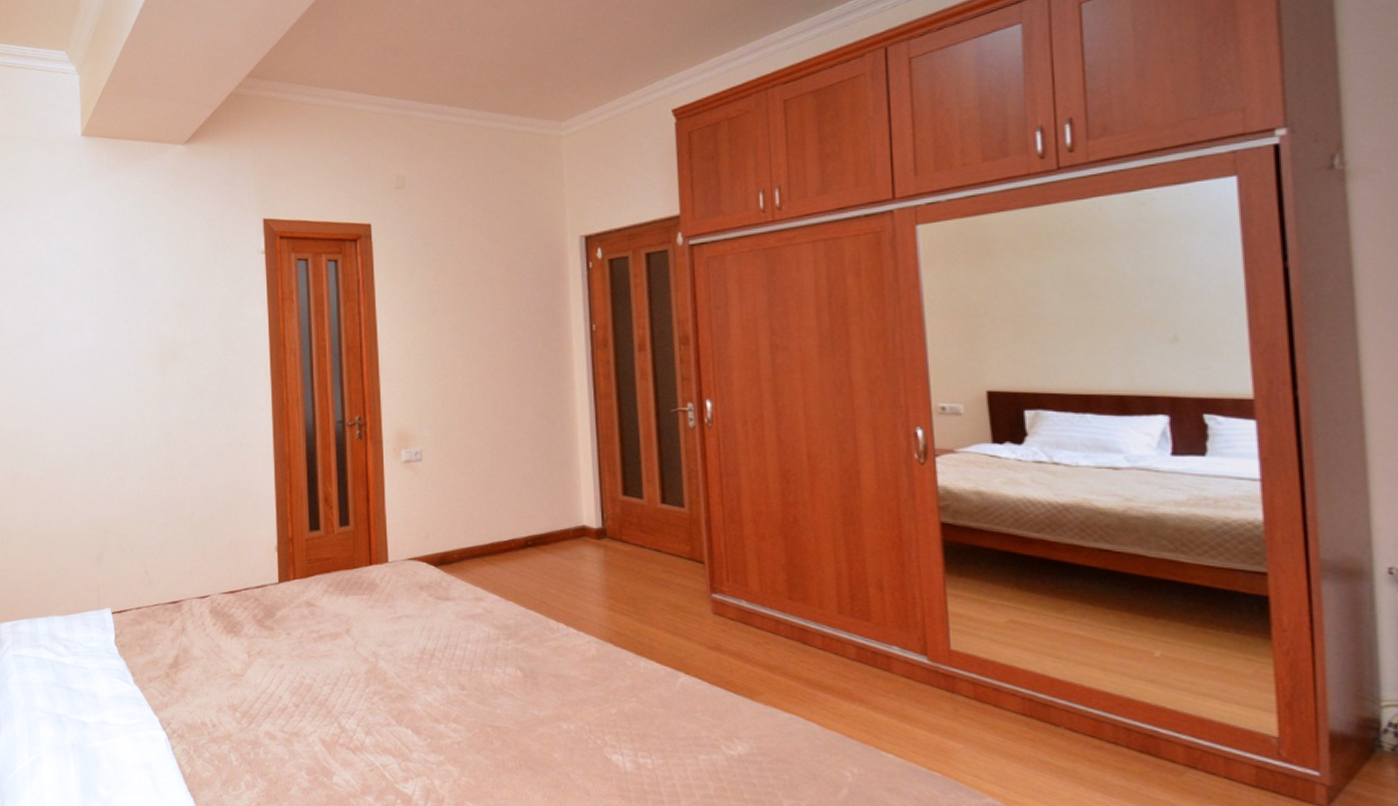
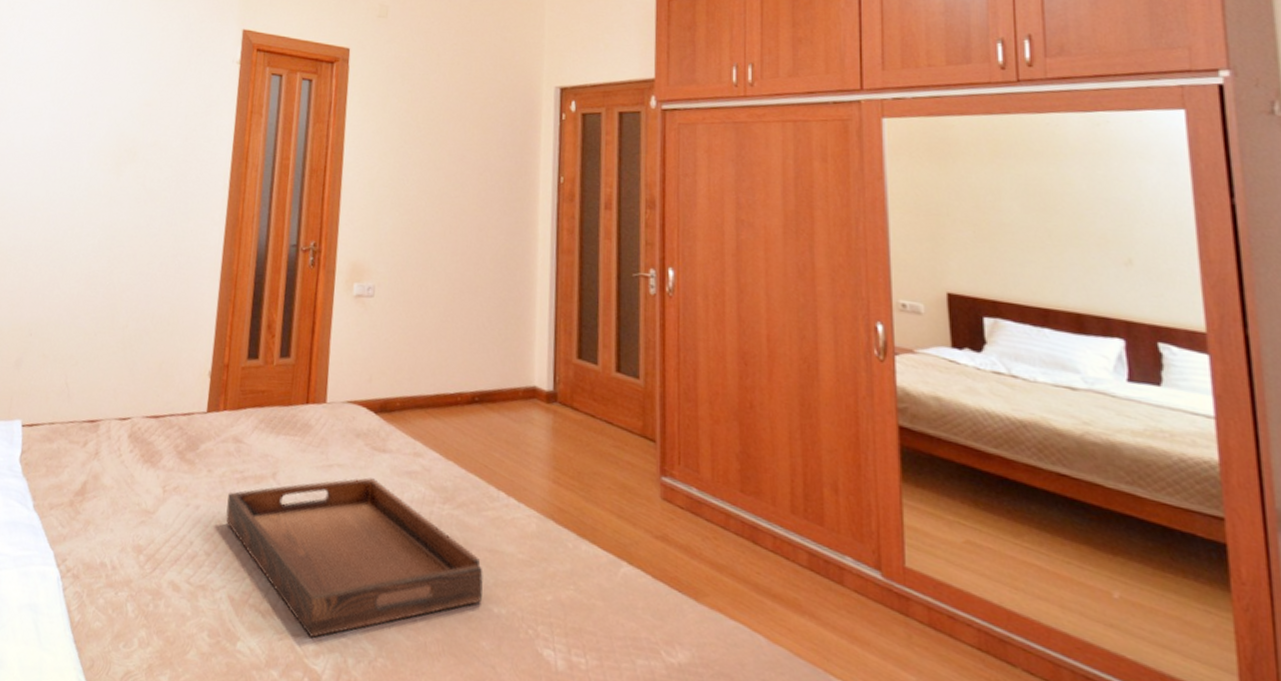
serving tray: none [308,624,551,766] -> present [225,478,483,638]

